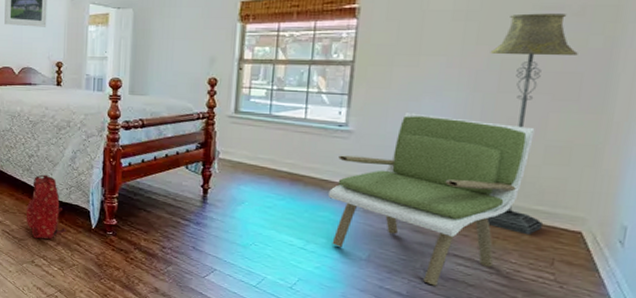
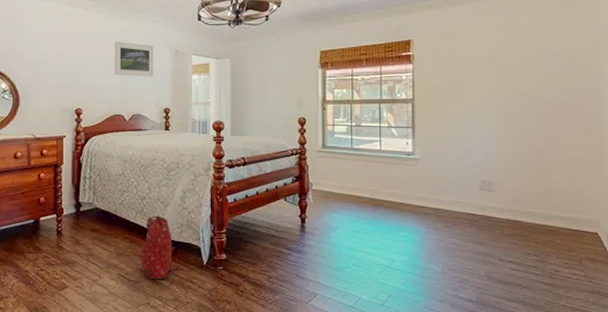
armchair: present [327,113,535,286] -> none [404,141,553,290]
floor lamp: present [486,13,578,236] -> none [513,57,574,239]

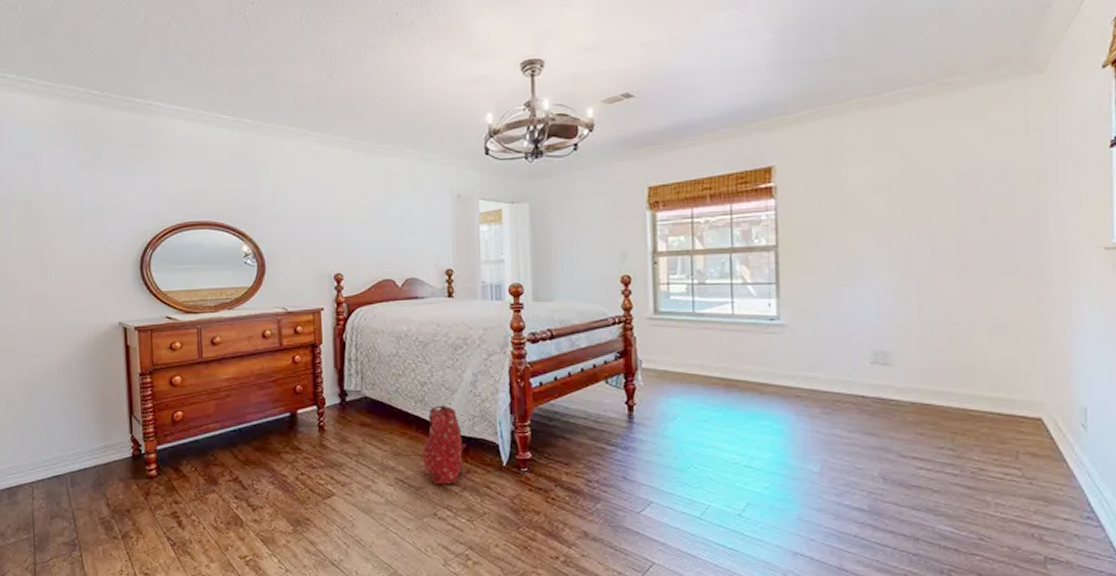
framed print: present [115,41,154,77] -> none [380,186,431,231]

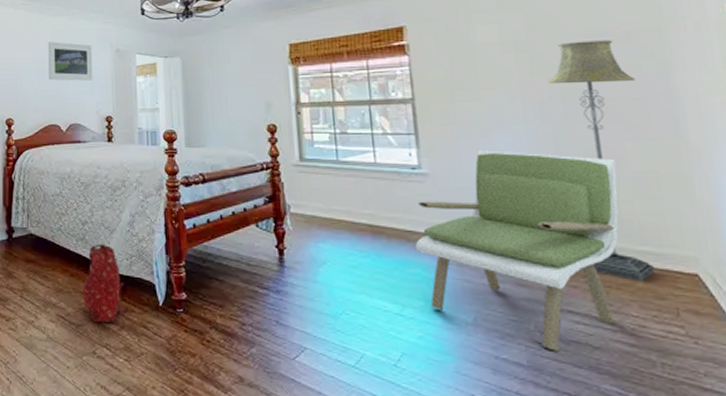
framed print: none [380,186,431,231] -> present [48,41,93,81]
armchair: none [767,299,976,496] -> present [415,150,619,352]
floor lamp: none [918,180,1007,427] -> present [548,40,654,282]

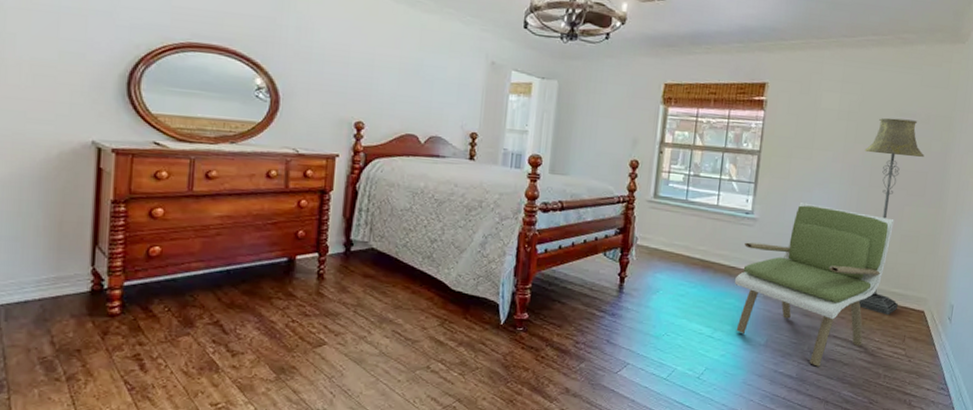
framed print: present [48,41,93,81] -> none [411,41,465,92]
backpack: present [82,244,130,323] -> none [423,262,471,339]

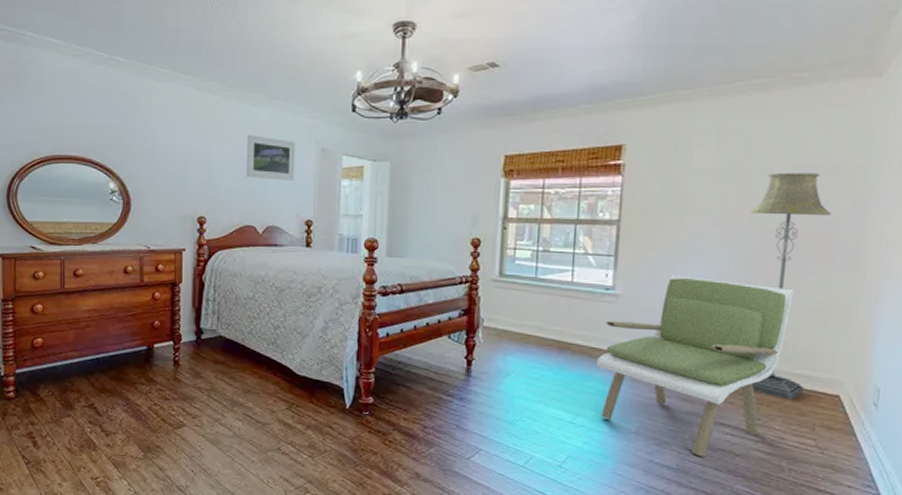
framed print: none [411,41,465,92] -> present [246,135,296,181]

